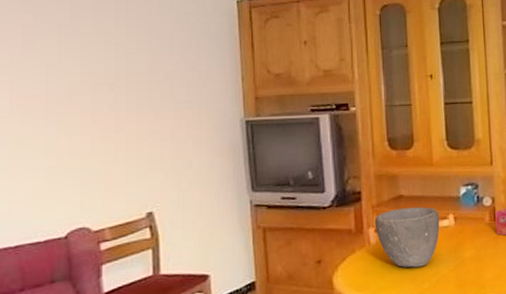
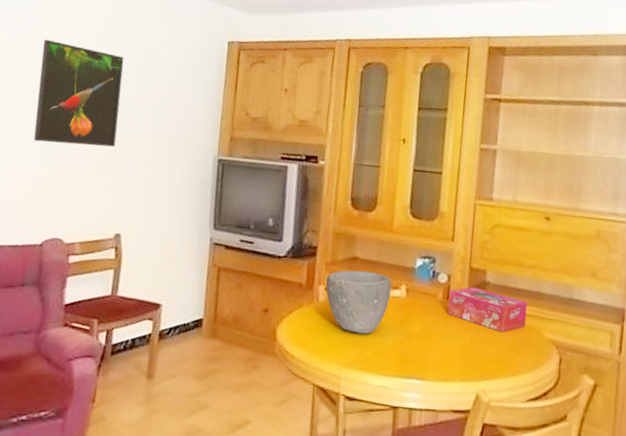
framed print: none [30,21,132,131] -> present [33,39,124,147]

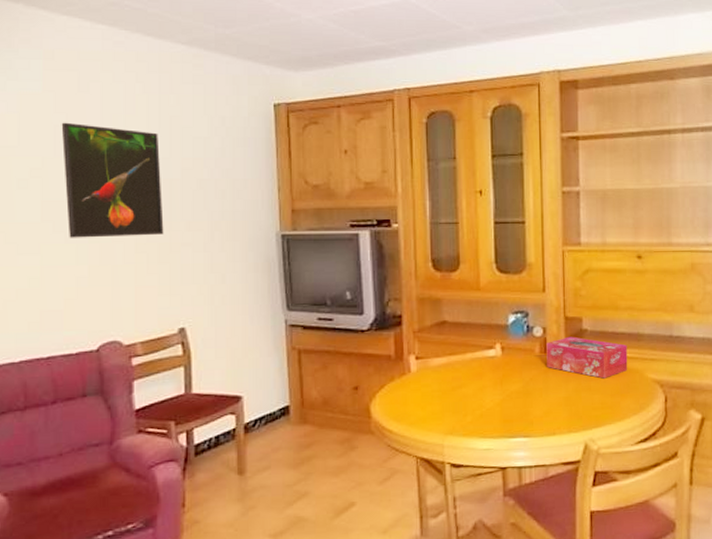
bowl: present [325,270,392,334] -> none [415,334,486,399]

